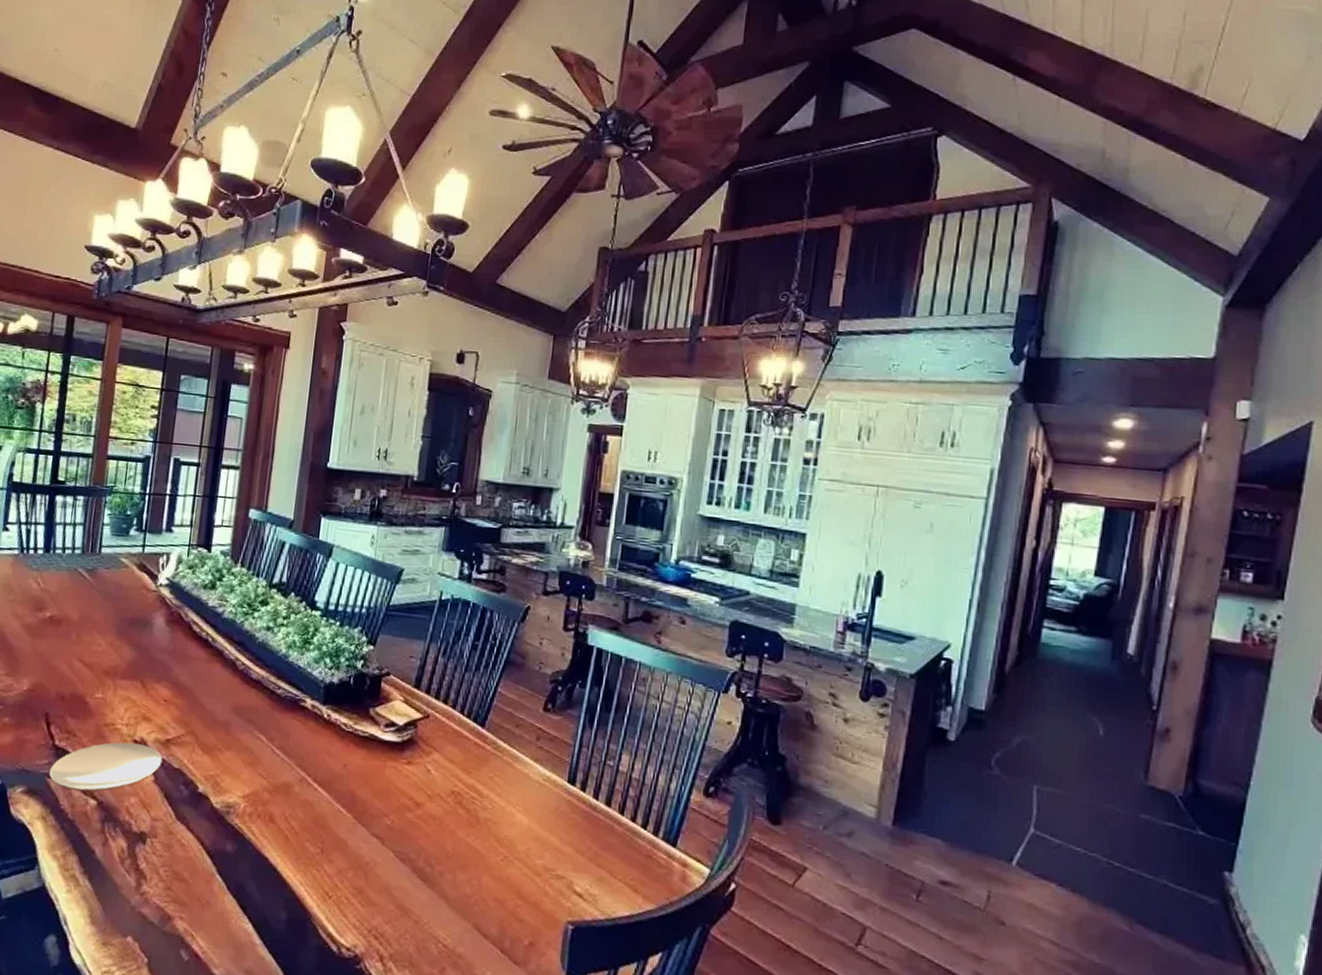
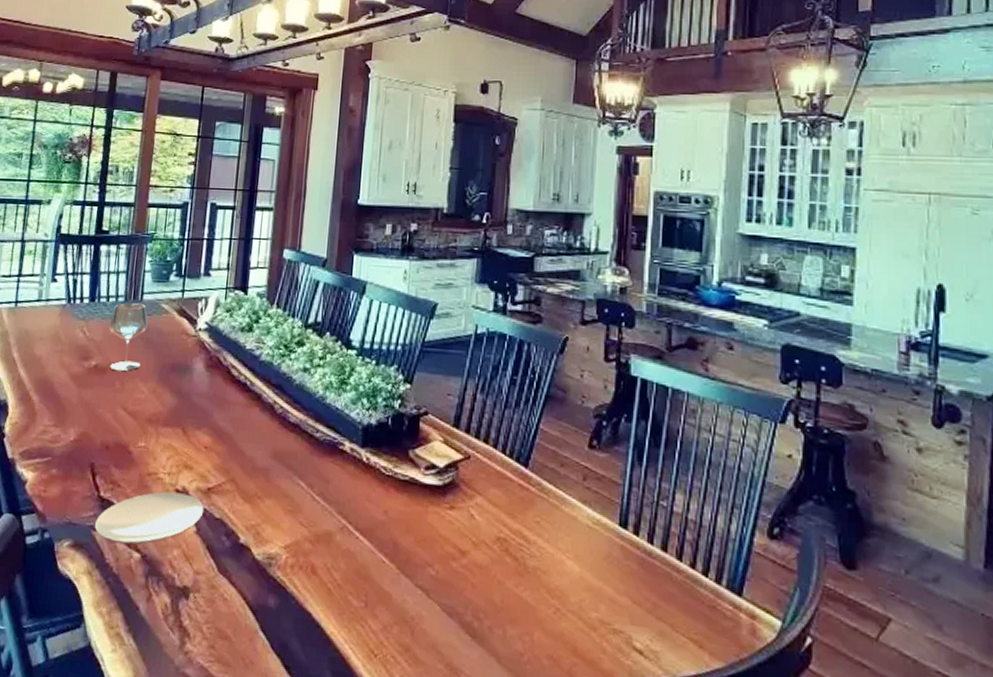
wine glass: none [64,555,107,624] -> present [109,303,149,372]

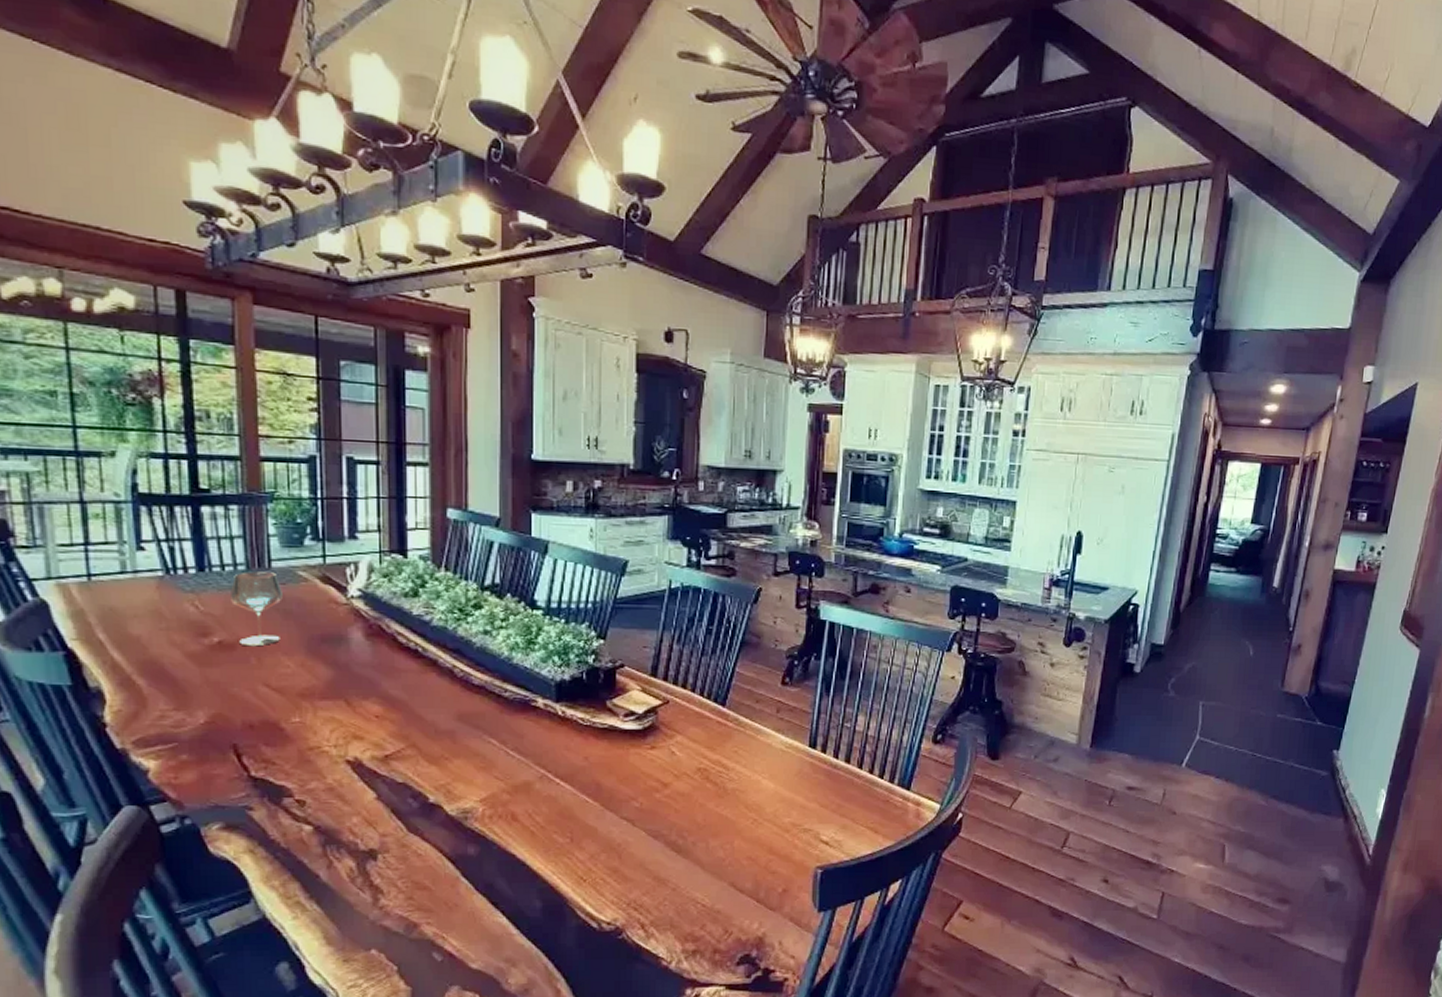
plate: present [95,492,204,545] -> none [250,763,383,818]

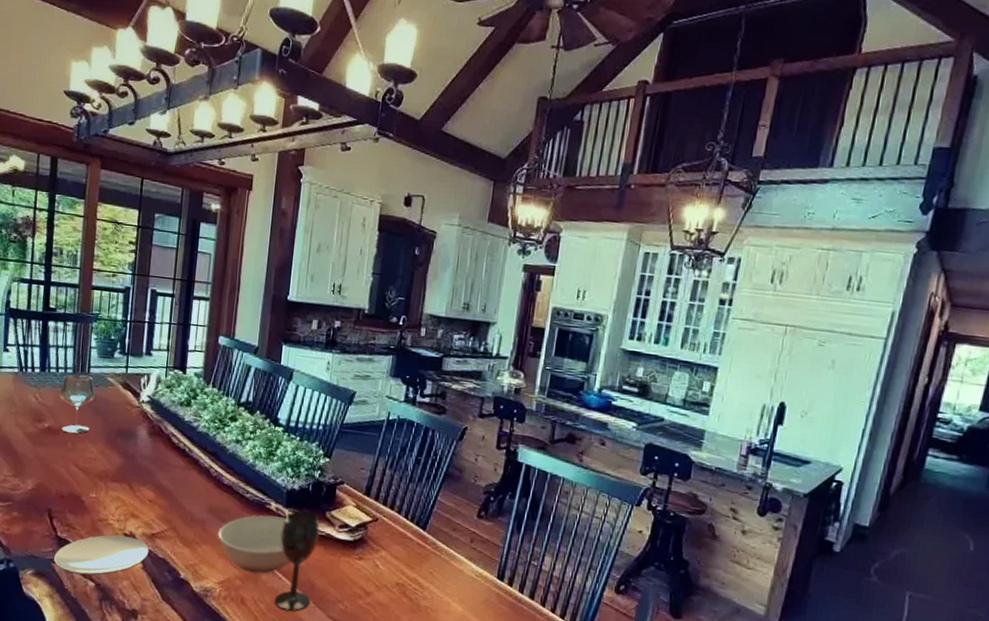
plate: none [250,763,383,818] -> present [54,535,149,576]
bowl: none [473,714,569,783] -> present [218,514,291,574]
wine glass: none [553,703,602,818] -> present [274,510,320,611]

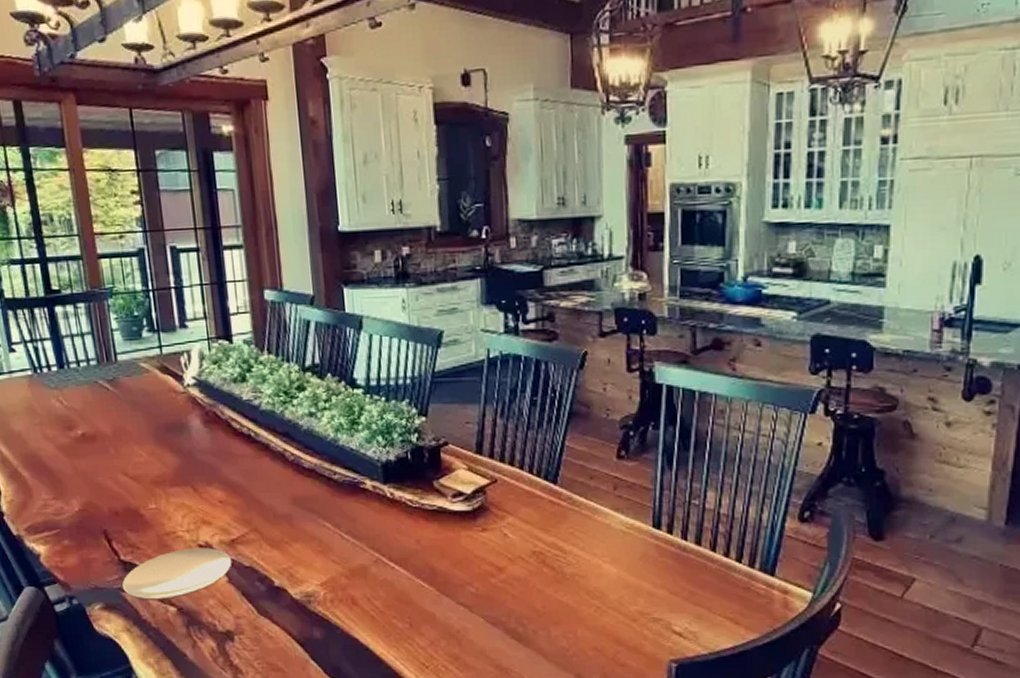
wine glass: present [59,374,96,434] -> none [86,365,132,438]
bowl: present [218,514,291,574] -> none [309,496,402,566]
wine glass: present [274,510,320,611] -> none [383,484,434,603]

